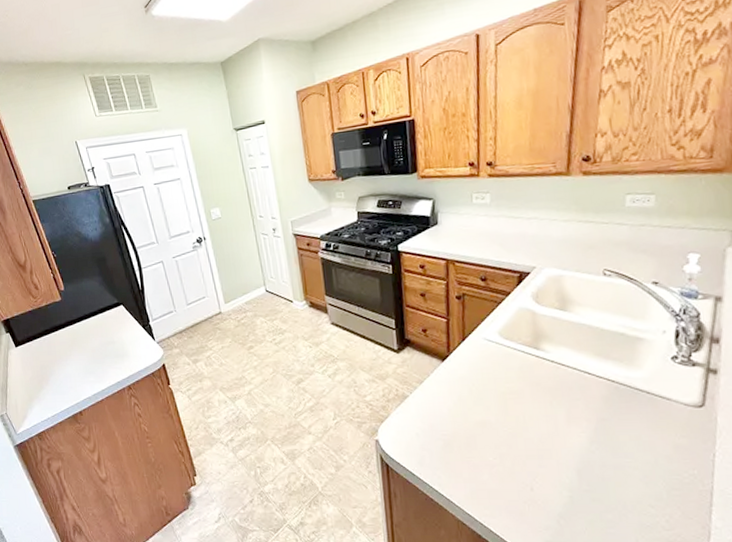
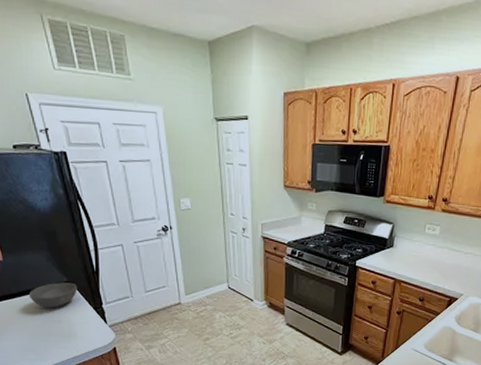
bowl: none [86,303,127,331] -> present [28,282,77,308]

